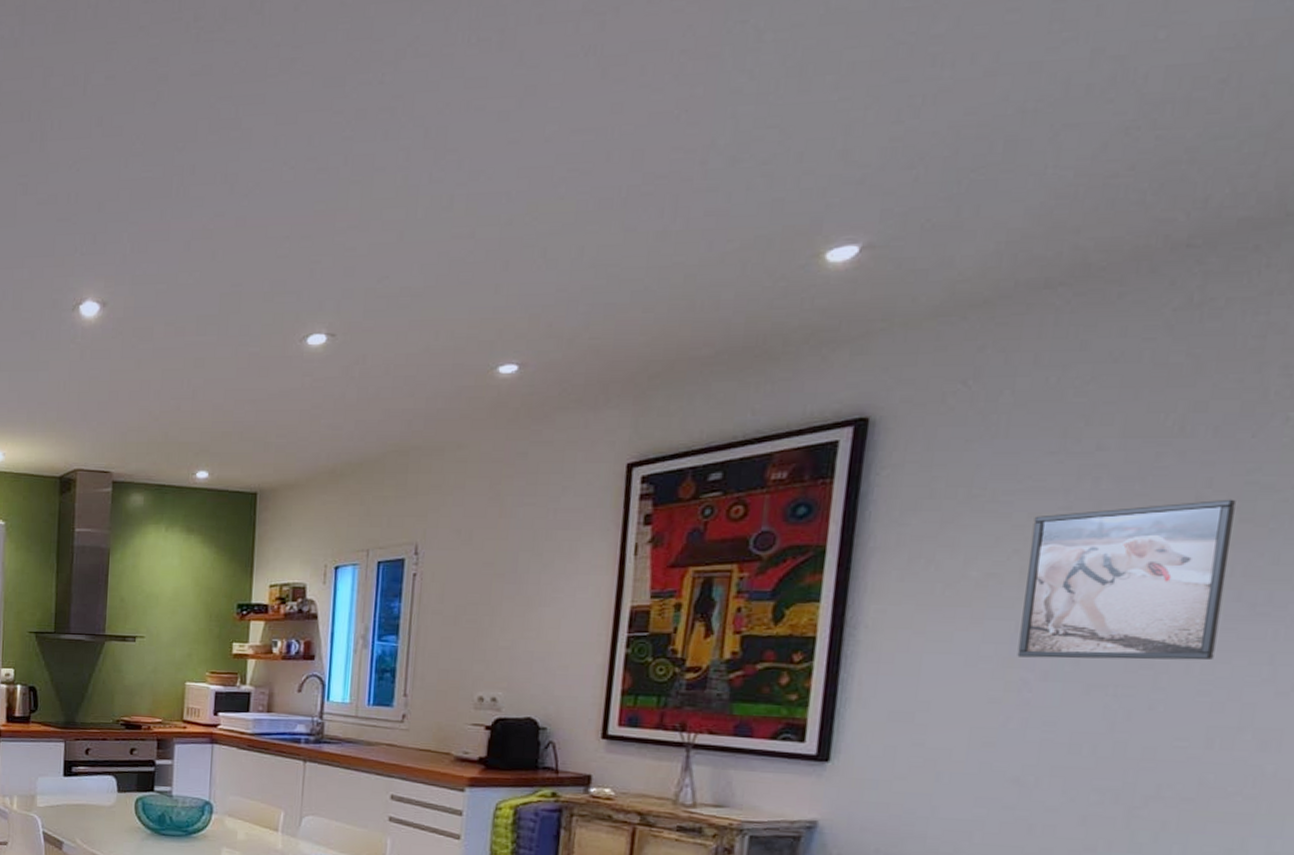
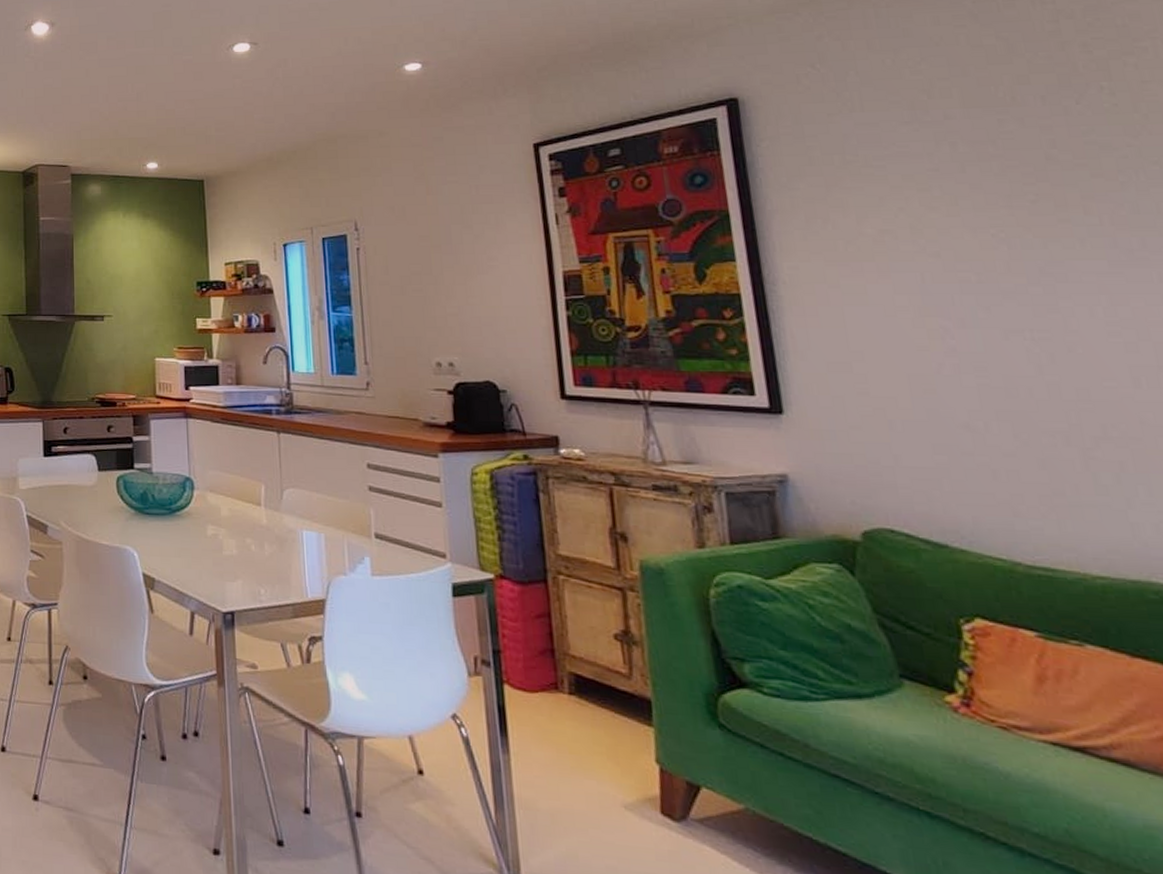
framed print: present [1017,499,1236,661] -> none [908,157,1112,306]

